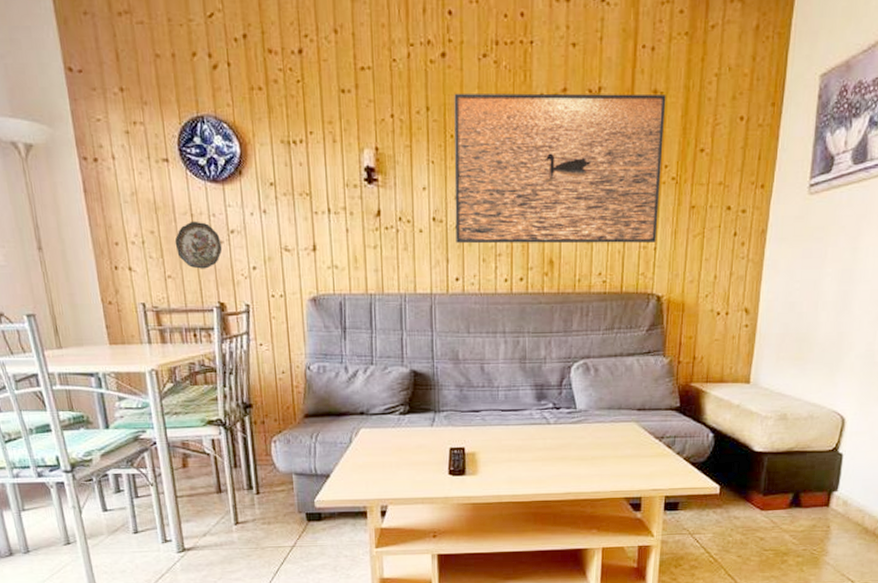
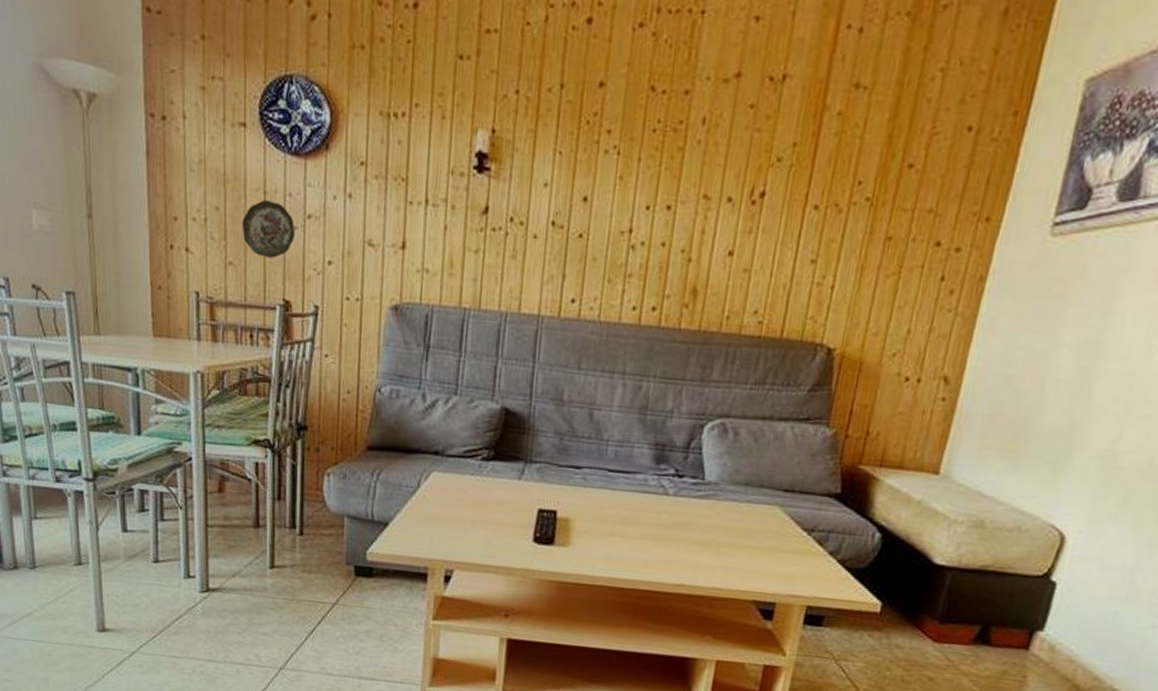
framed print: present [454,93,666,244] -> none [577,71,871,279]

